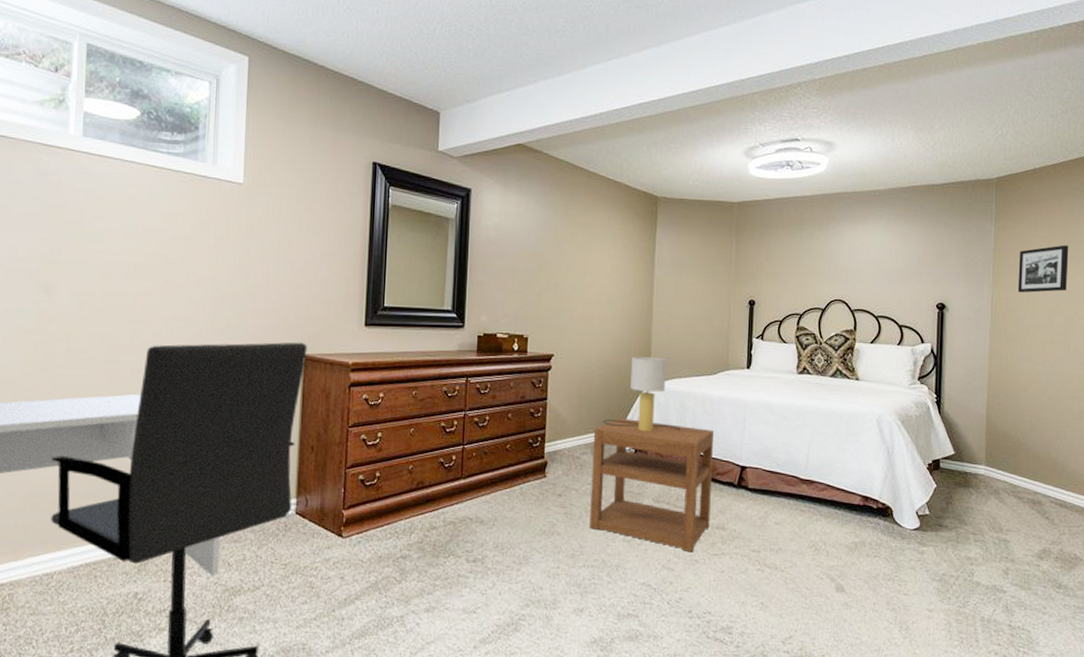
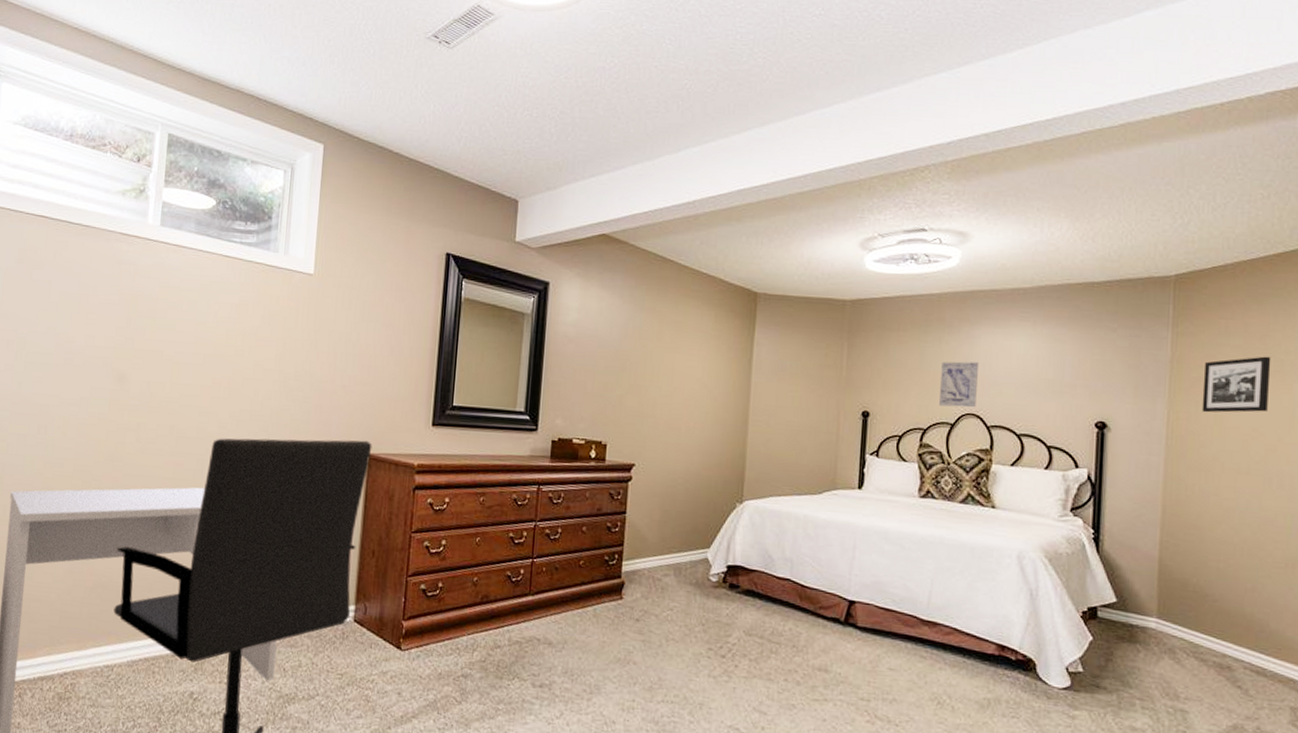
nightstand: present [589,417,714,553] -> none [670,537,817,696]
table lamp: present [603,356,681,432] -> none [688,469,779,556]
wall art: none [811,254,843,295] -> present [938,361,978,408]

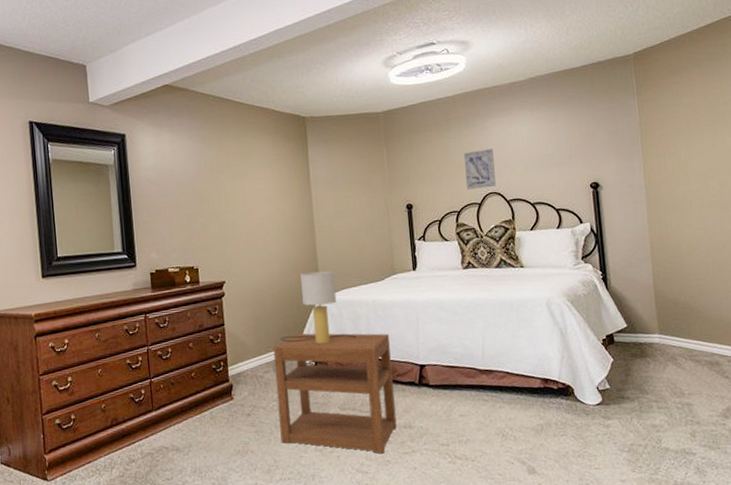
nightstand: none [670,537,817,696] -> present [273,333,397,454]
table lamp: none [688,469,779,556] -> present [280,271,357,344]
picture frame: present [1201,356,1271,413] -> none [666,109,717,162]

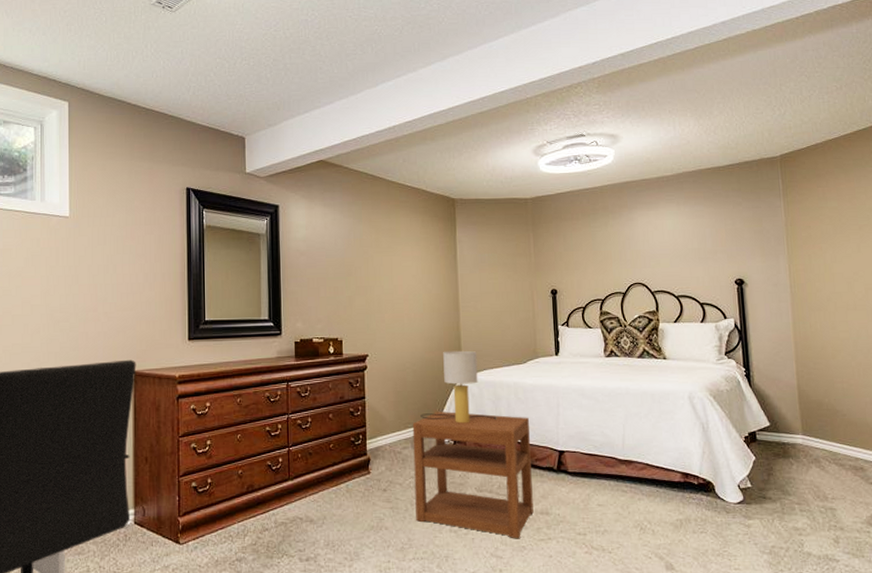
wall art: present [464,149,496,190] -> none [610,240,641,279]

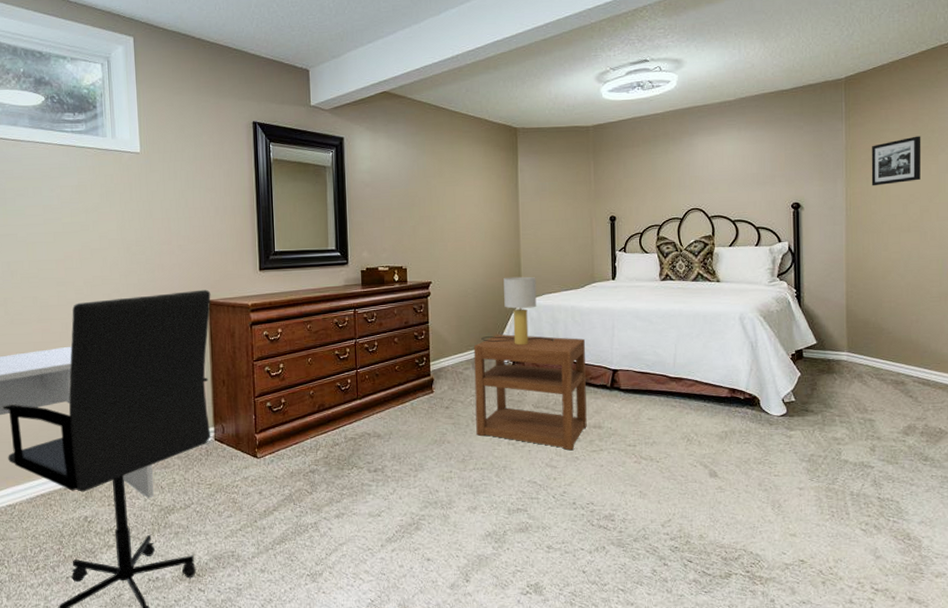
picture frame: none [811,214,863,264] -> present [871,136,921,186]

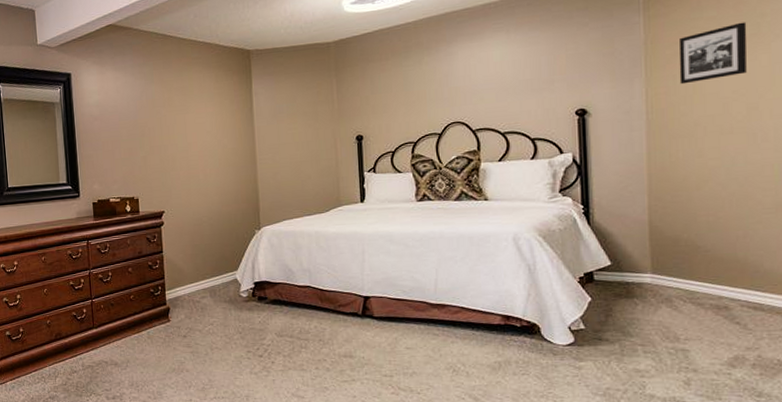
nightstand: present [473,334,587,451] -> none [210,261,337,381]
table lamp: present [481,276,554,345] -> none [218,202,298,273]

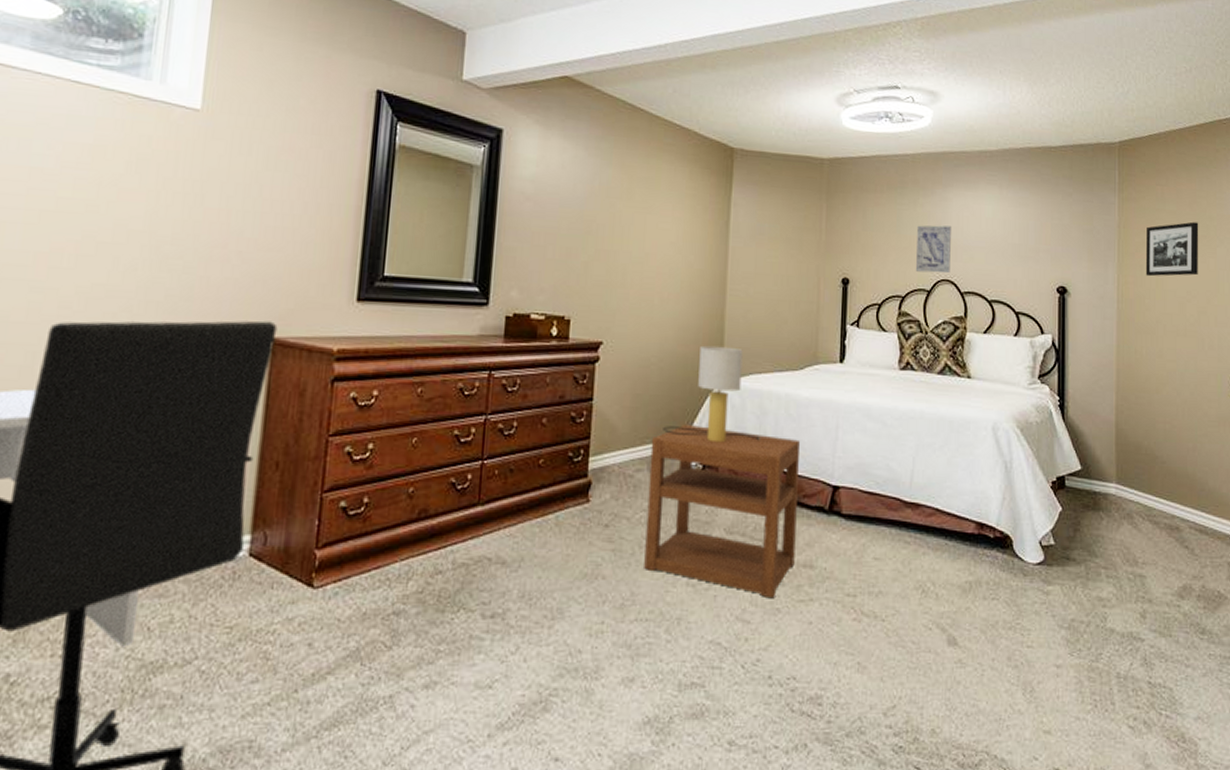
nightstand: none [210,261,337,381] -> present [644,423,800,599]
table lamp: none [218,202,298,273] -> present [663,345,760,443]
wall art: none [424,76,460,120] -> present [915,225,951,274]

